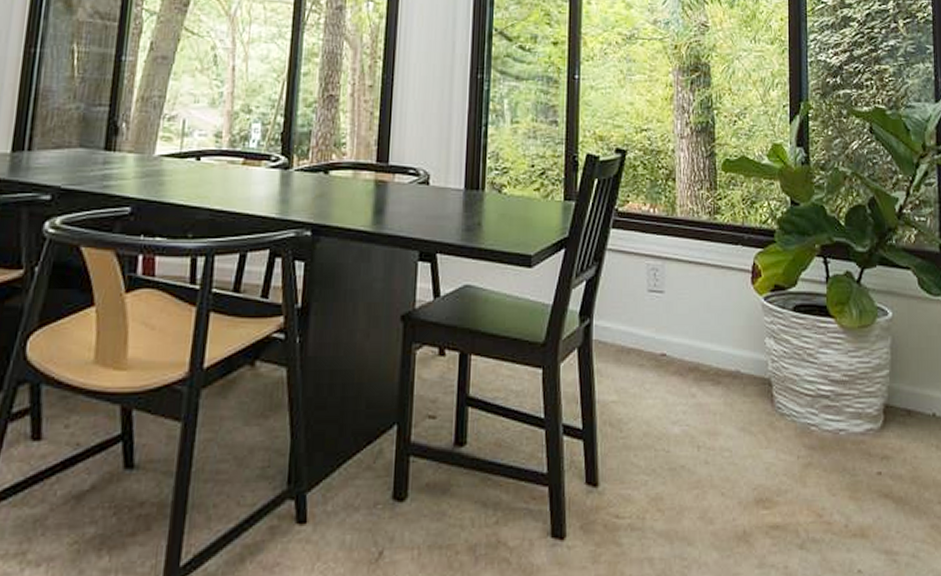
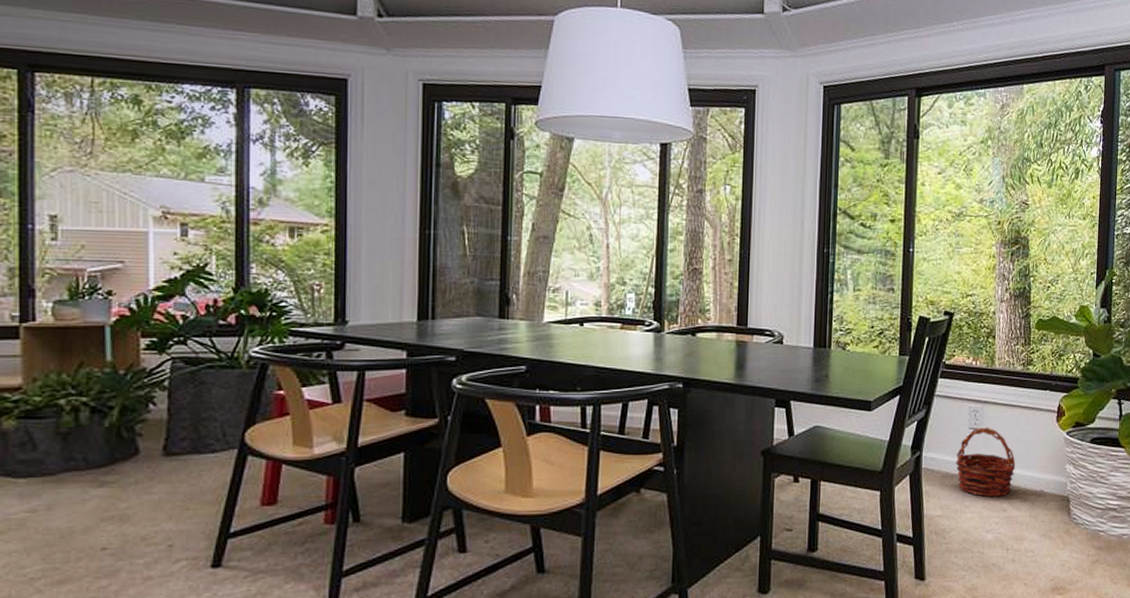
basket: none [633,289,705,378] -> present [956,427,1016,497]

